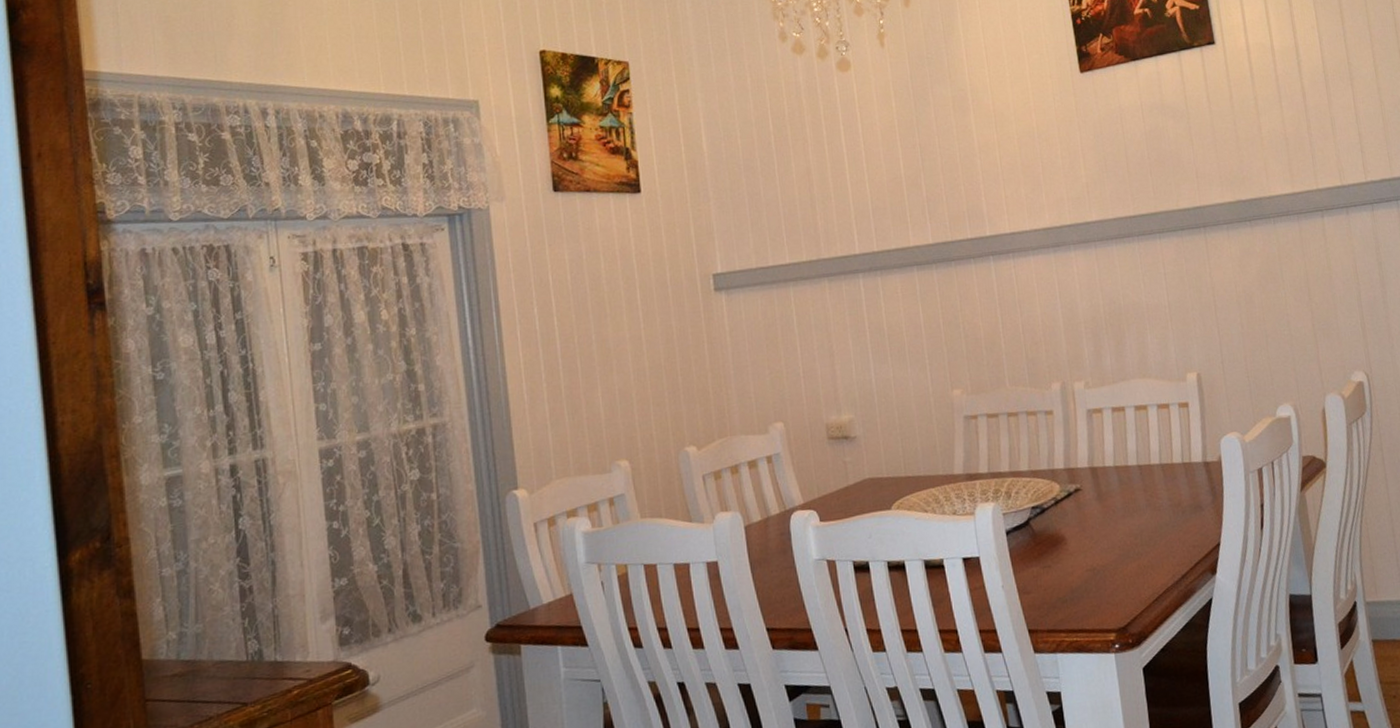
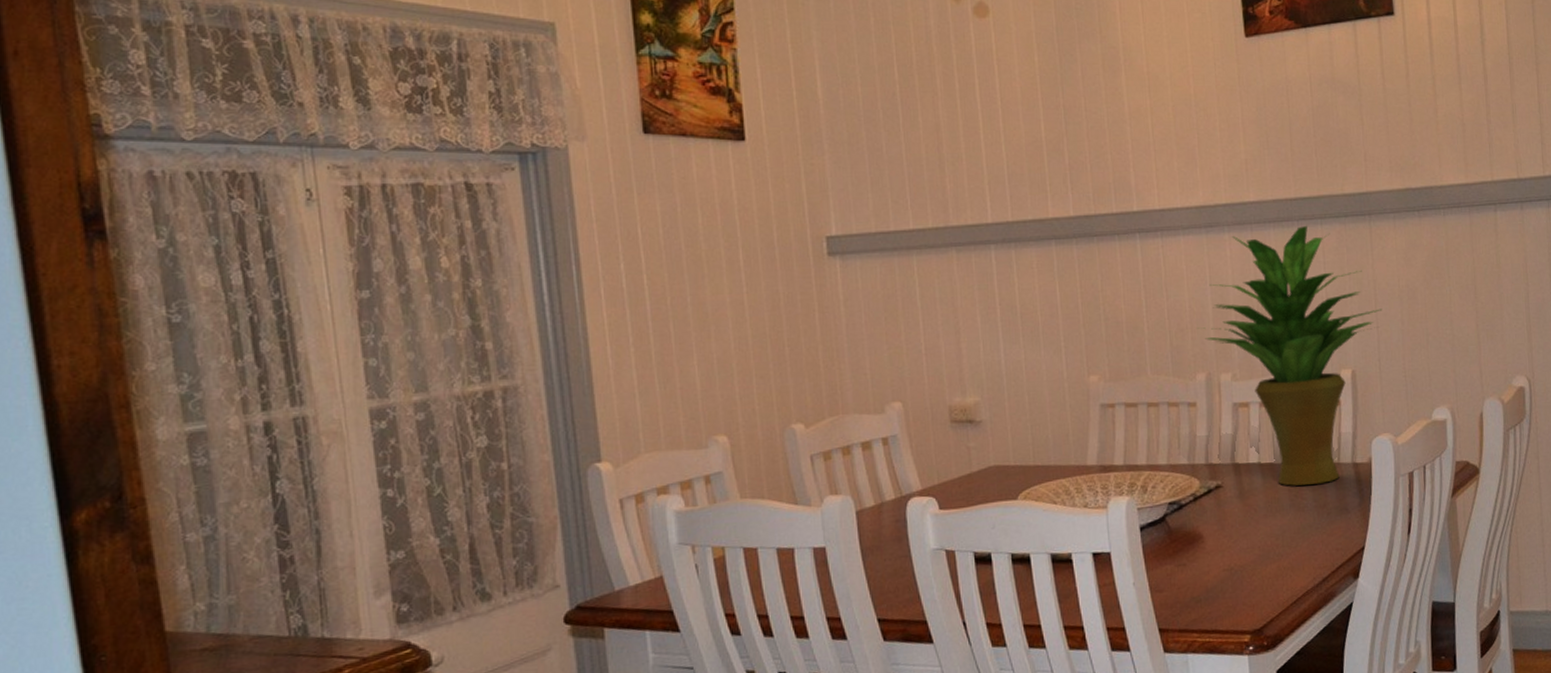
potted plant: none [1051,241,1223,487] -> present [1198,226,1383,486]

